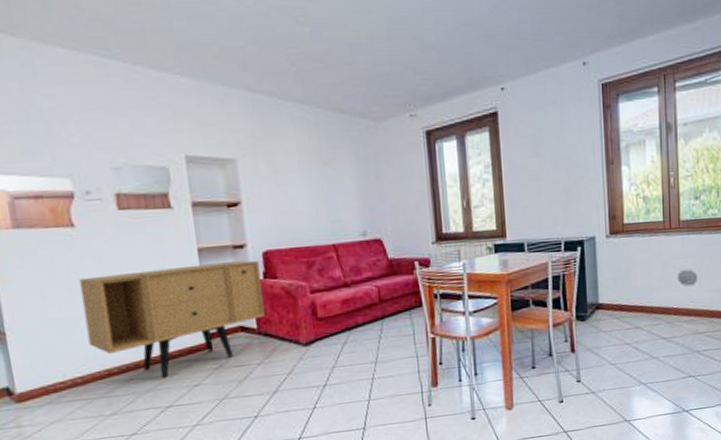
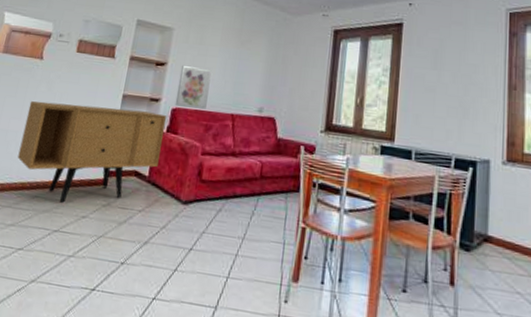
wall art: none [259,201,302,248] -> present [174,66,212,109]

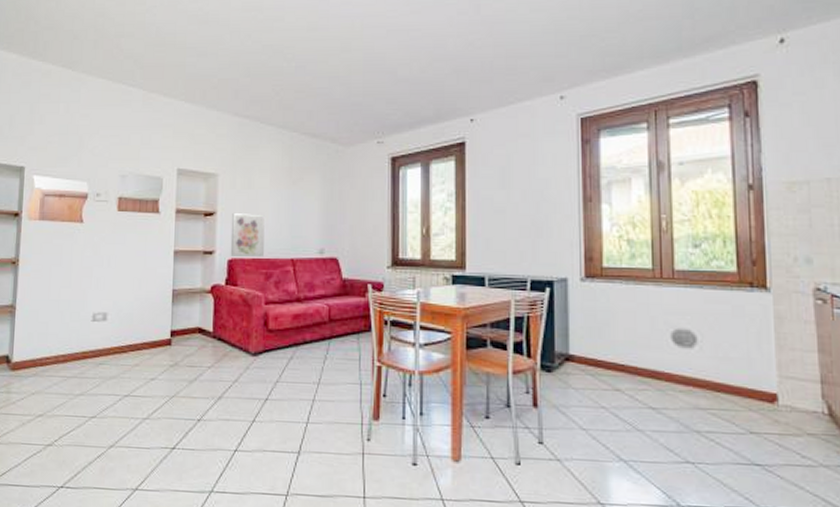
sideboard: present [17,101,167,203] -> none [74,265,224,367]

